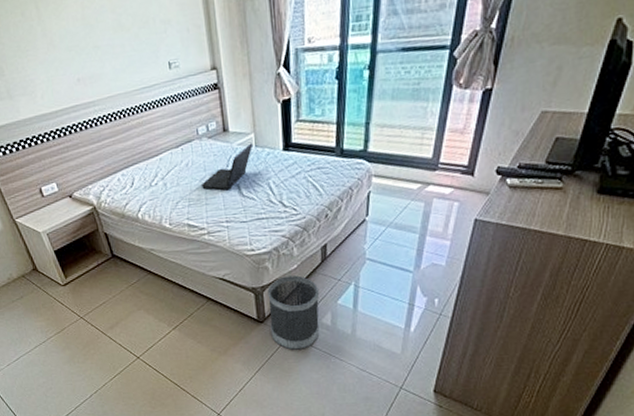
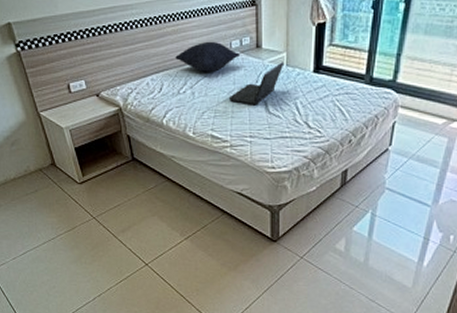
pillow: none [143,129,207,162] -> present [175,41,240,72]
wastebasket: present [267,275,320,350] -> none [283,197,336,273]

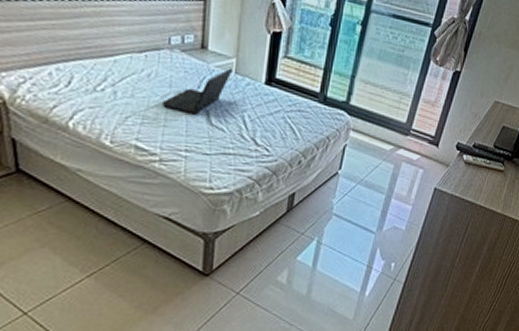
pillow: present [175,41,240,72] -> none [93,31,180,70]

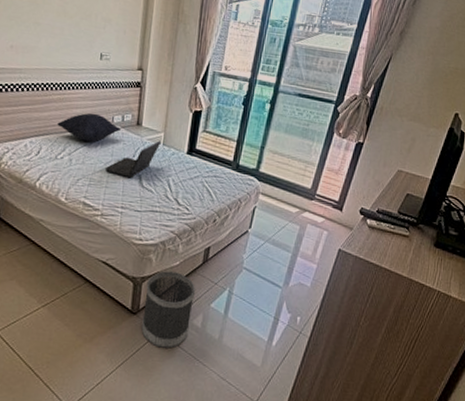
pillow: none [93,31,180,70] -> present [57,113,120,142]
wastebasket: none [216,223,280,311] -> present [141,271,196,349]

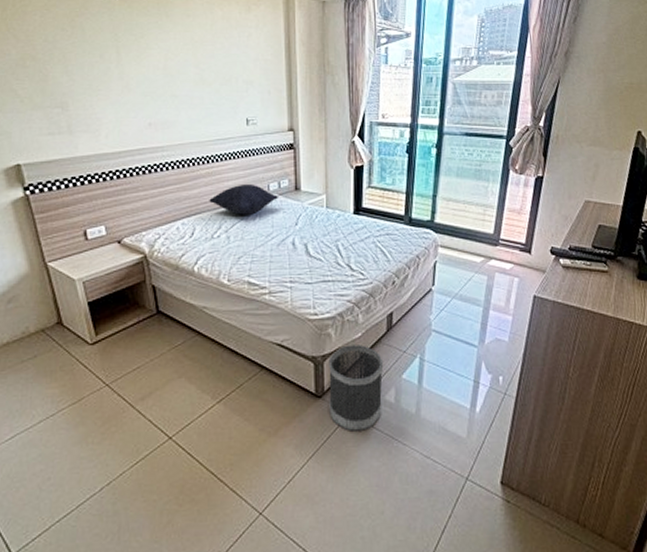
laptop: present [104,140,162,179] -> none [266,204,324,249]

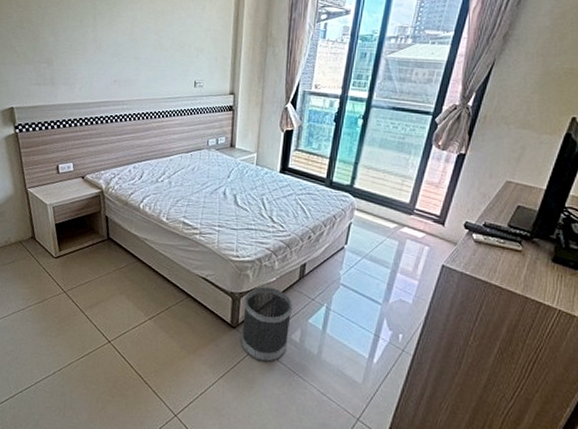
pillow: present [209,183,278,215] -> none [157,137,215,165]

